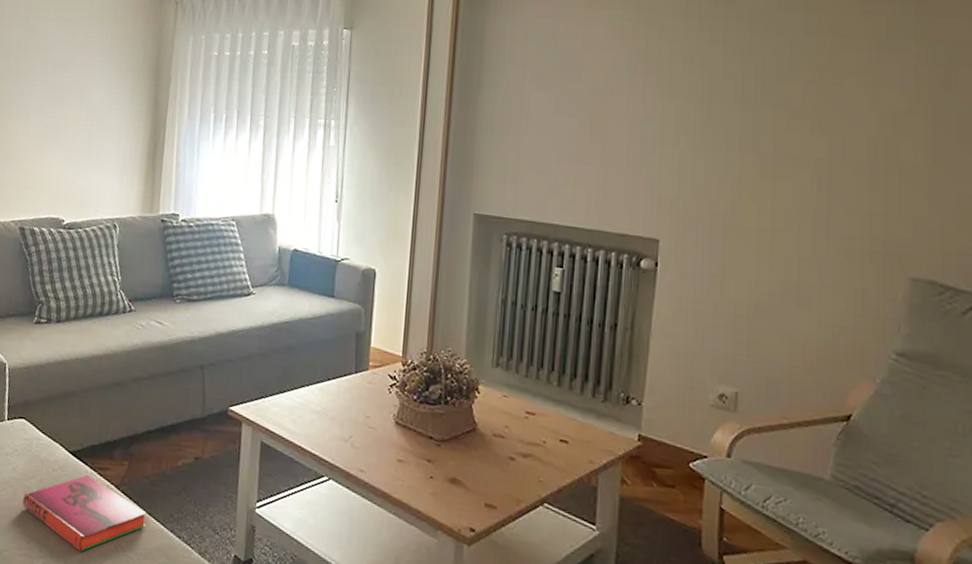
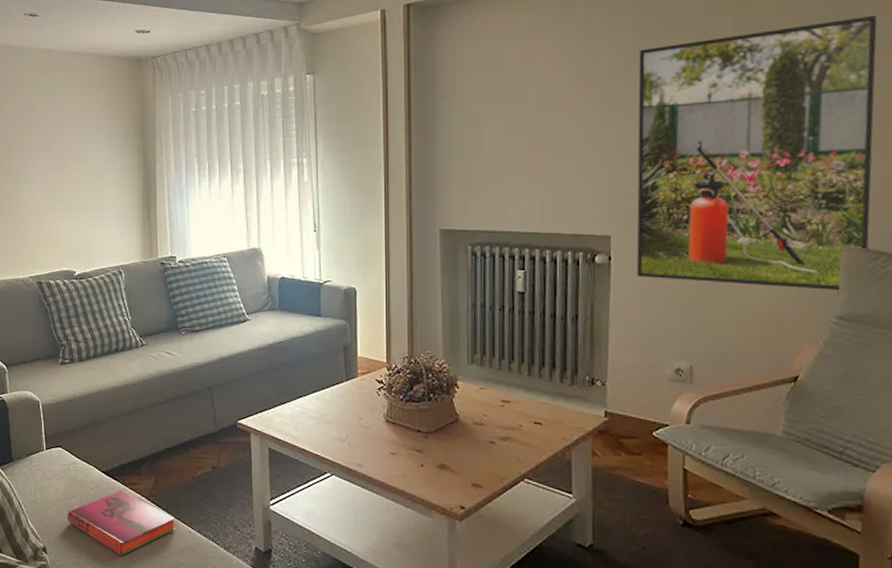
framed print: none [683,30,956,326] -> present [636,15,877,291]

